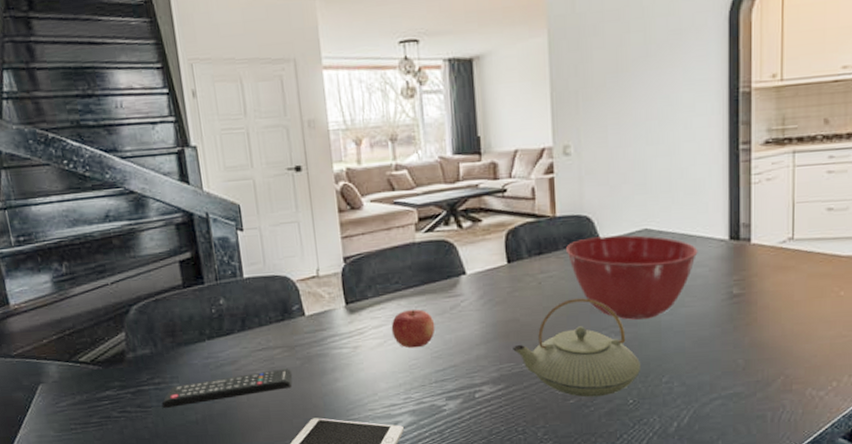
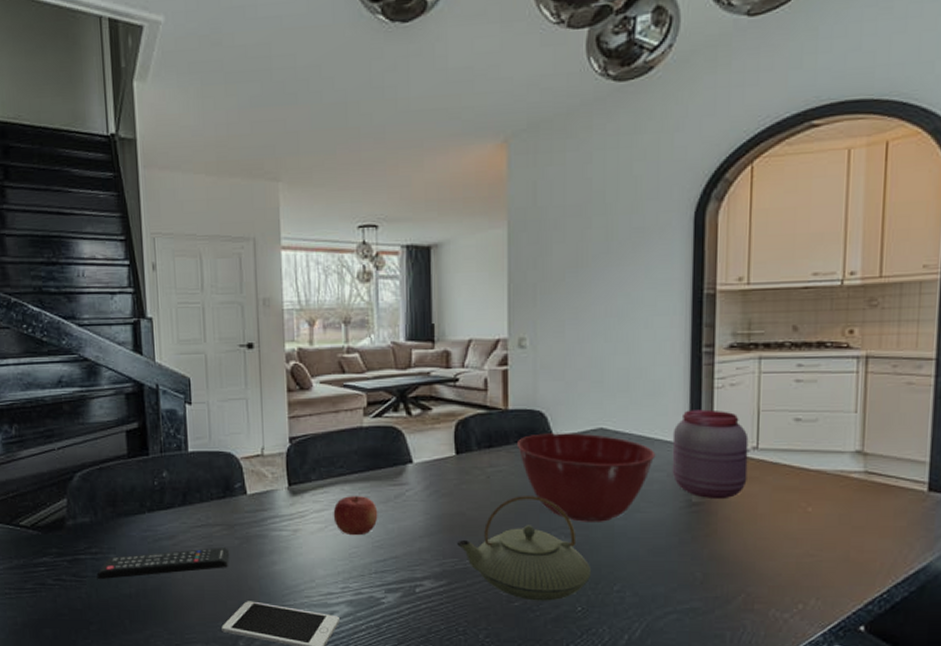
jar: none [713,204,785,290] -> present [672,409,749,500]

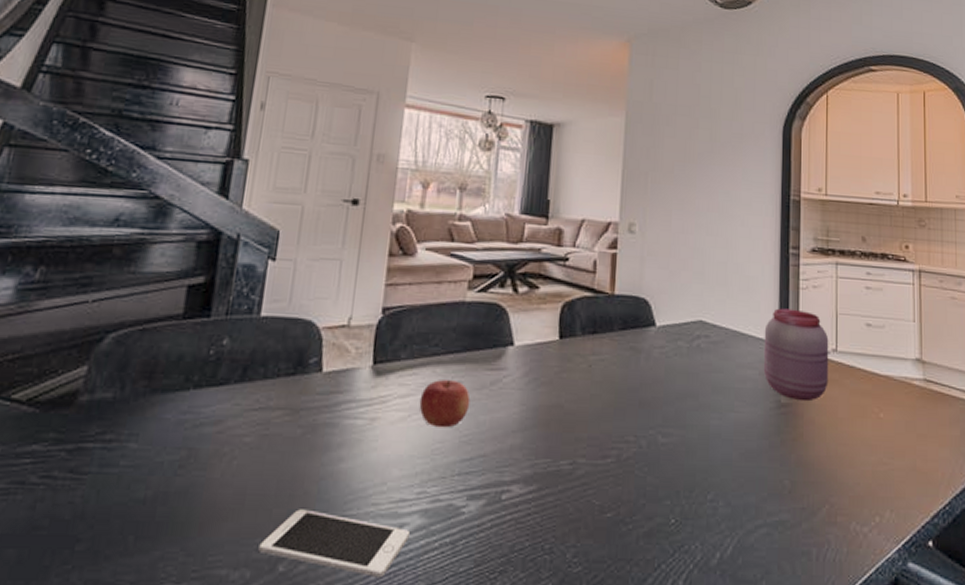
remote control: present [96,548,229,580] -> none [103,437,287,478]
teapot: present [457,496,590,601] -> none [552,388,686,512]
mixing bowl: present [518,433,656,522] -> none [621,322,749,421]

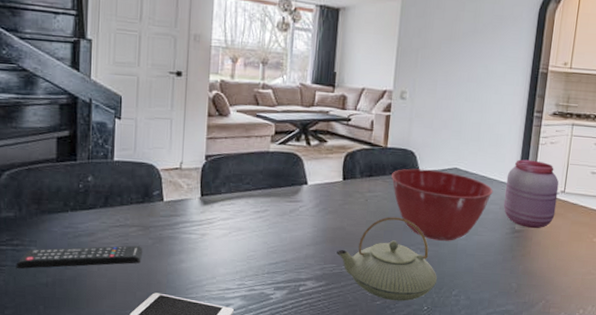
remote control: none [103,437,287,478] -> present [16,245,142,269]
fruit: present [419,380,471,428] -> none [237,208,275,242]
teapot: none [552,388,686,512] -> present [337,217,437,301]
mixing bowl: none [621,322,749,421] -> present [391,168,493,241]

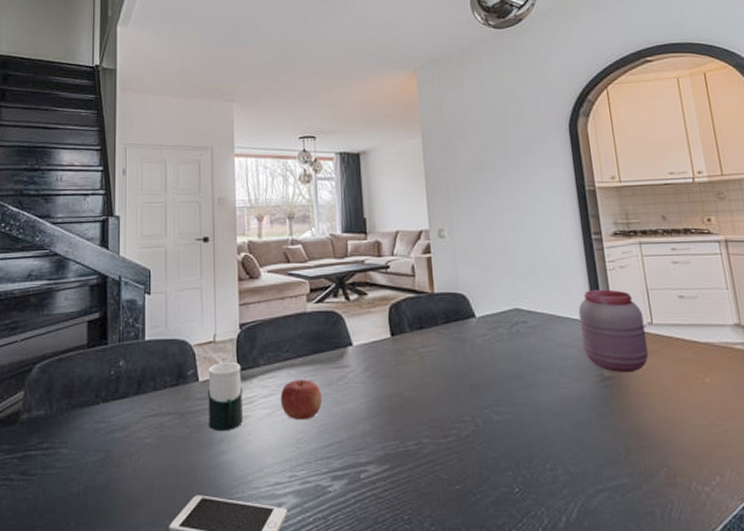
remote control: present [16,245,142,269] -> none [45,438,179,478]
cup: none [170,187,204,245] -> present [207,362,243,432]
fruit: none [237,208,275,242] -> present [280,380,323,421]
teapot: present [337,217,437,301] -> none [397,374,523,483]
mixing bowl: present [391,168,493,241] -> none [445,313,567,399]

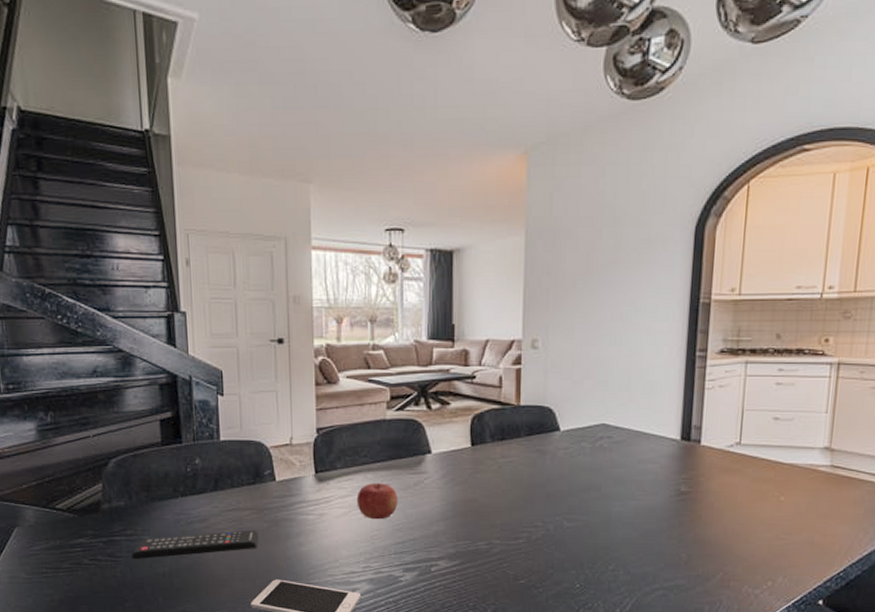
remote control: none [45,438,179,478] -> present [131,530,258,560]
cup: present [207,362,243,432] -> none [284,465,320,527]
jar: present [578,289,649,373] -> none [664,408,733,489]

